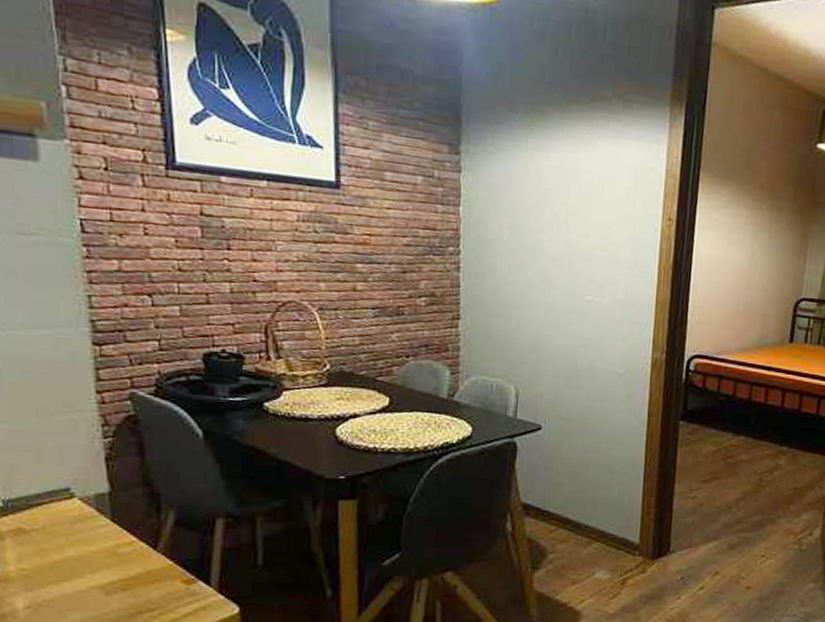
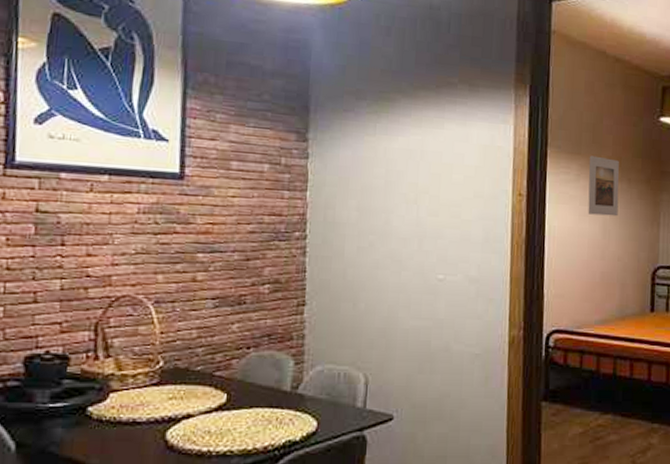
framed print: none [736,181,772,246] -> present [588,155,620,217]

